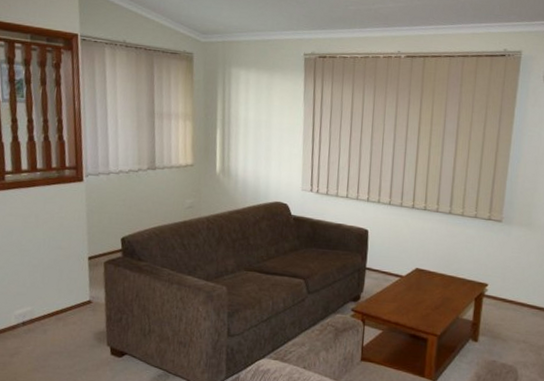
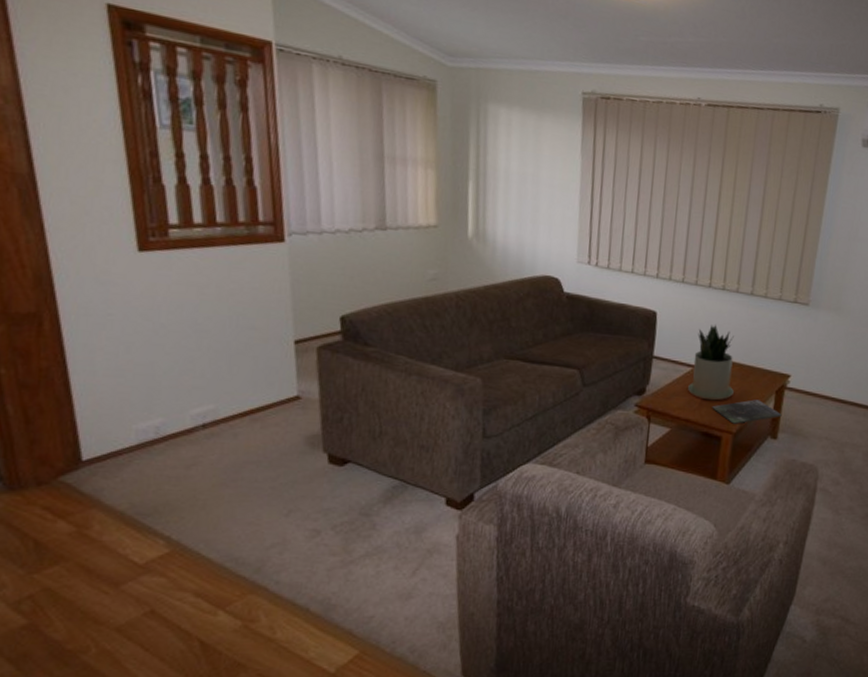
planter: none [397,239,437,307] -> present [688,324,734,401]
magazine: none [418,306,482,328] -> present [712,399,782,424]

